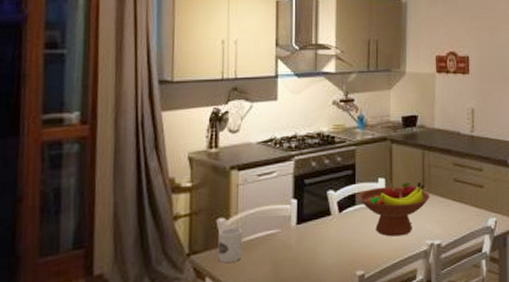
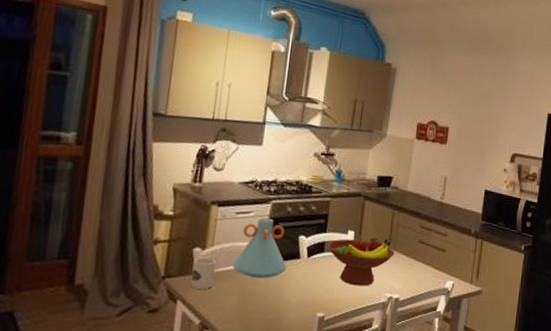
vase: none [260,176,318,242] -> present [232,217,287,278]

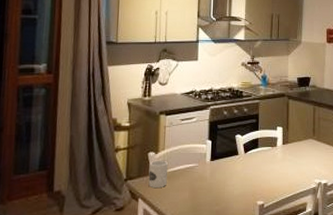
vase: present [232,217,287,278] -> none [181,121,228,174]
fruit bowl: present [327,237,395,287] -> none [261,131,319,175]

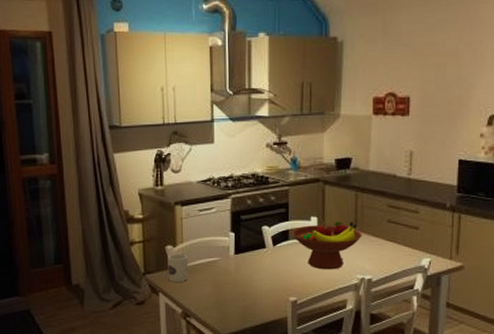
fruit bowl: none [261,131,319,175] -> present [292,221,362,270]

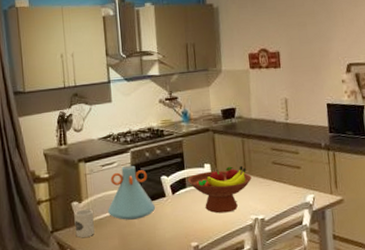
vase: none [202,212,254,268] -> present [107,165,156,220]

